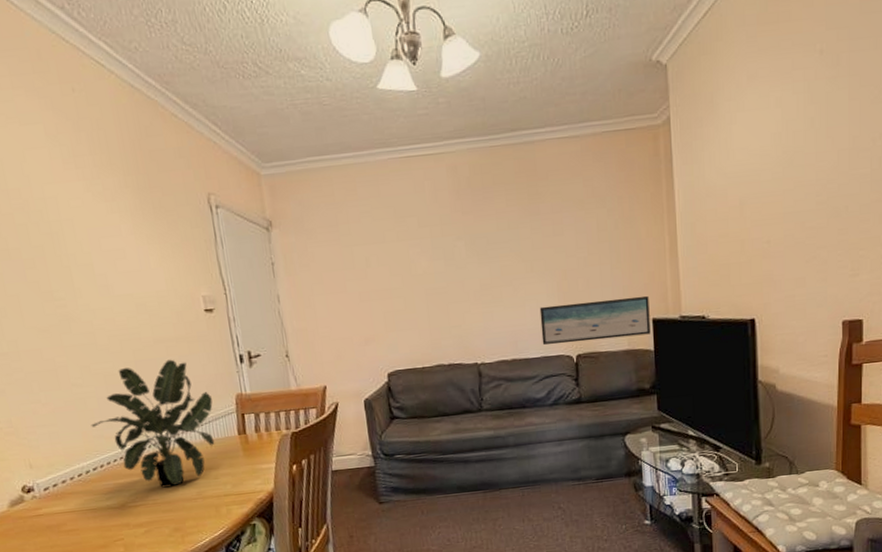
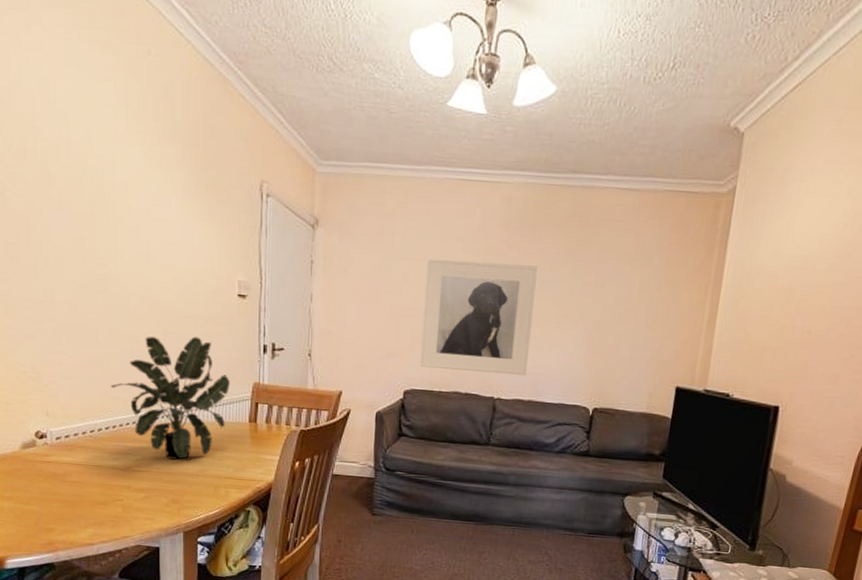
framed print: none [386,227,505,347] -> present [420,259,538,376]
wall art: present [539,295,651,345] -> none [561,354,677,402]

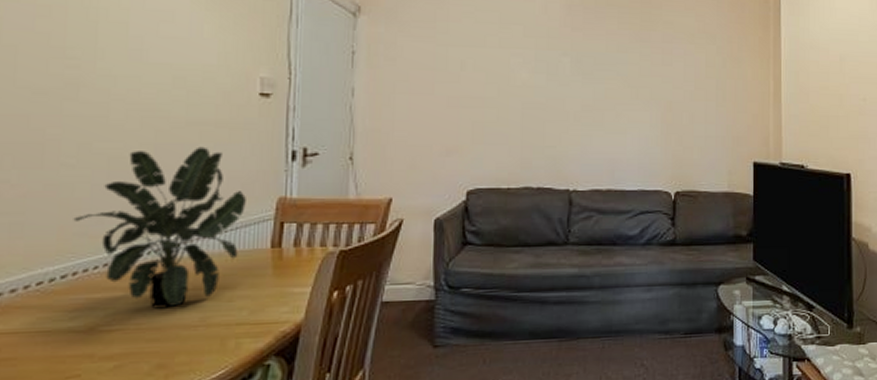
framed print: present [420,259,538,376] -> none [484,44,604,164]

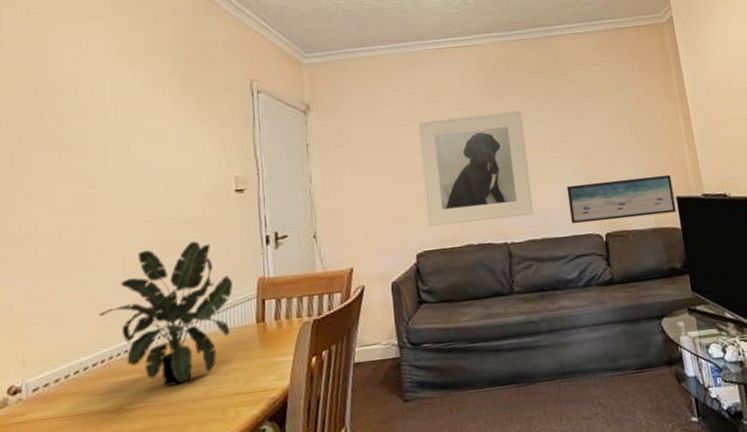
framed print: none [484,44,604,164] -> present [418,111,534,226]
wall art: none [640,136,751,178] -> present [566,174,676,224]

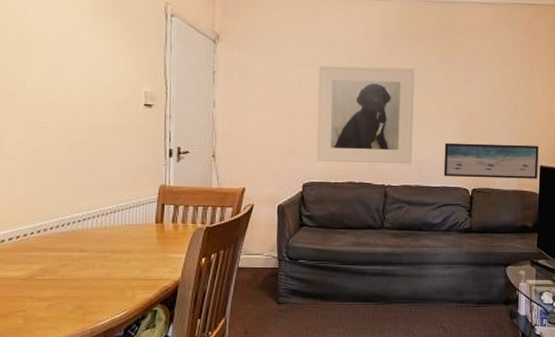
potted plant: present [99,241,233,387] -> none [15,145,136,265]

